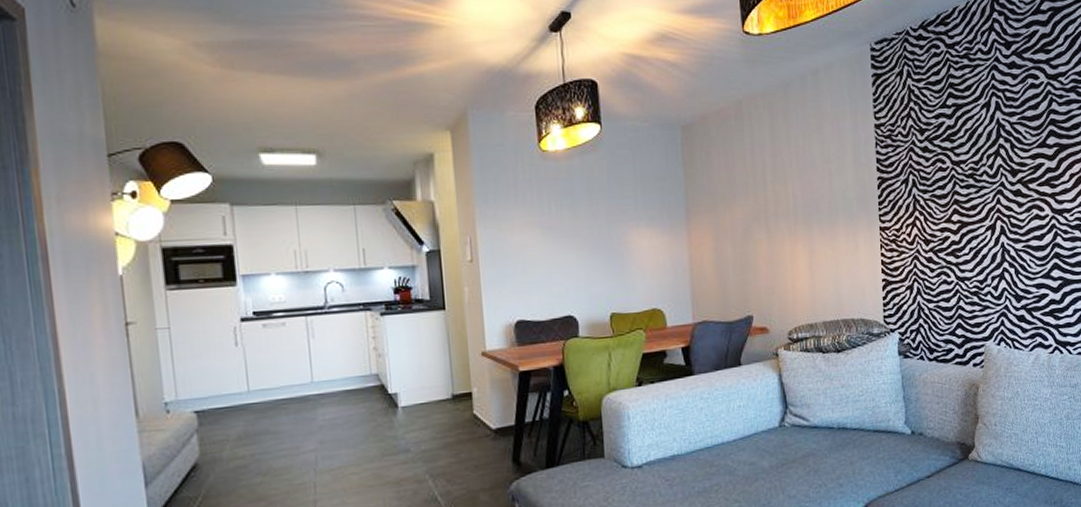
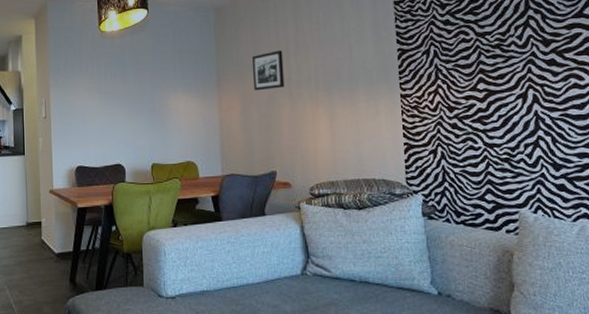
picture frame: none [725,177,762,225] -> present [251,50,285,91]

